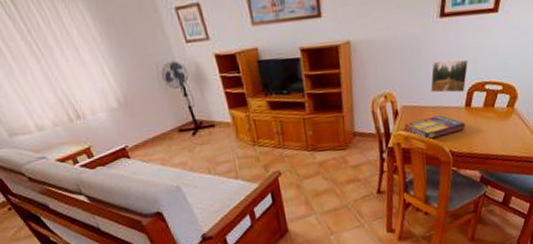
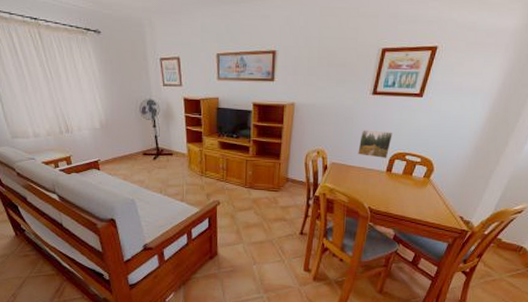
game compilation box: present [404,115,465,139] -> none [331,175,385,194]

